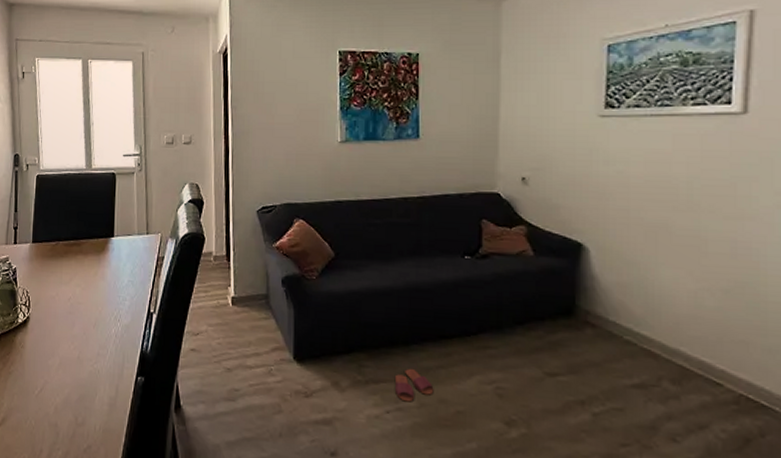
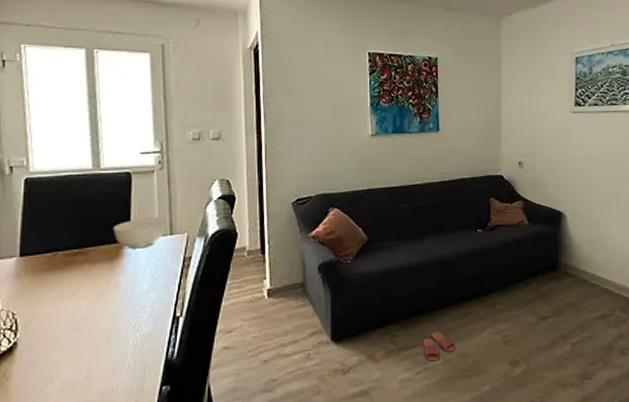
bowl: none [101,216,143,245] -> present [113,217,166,249]

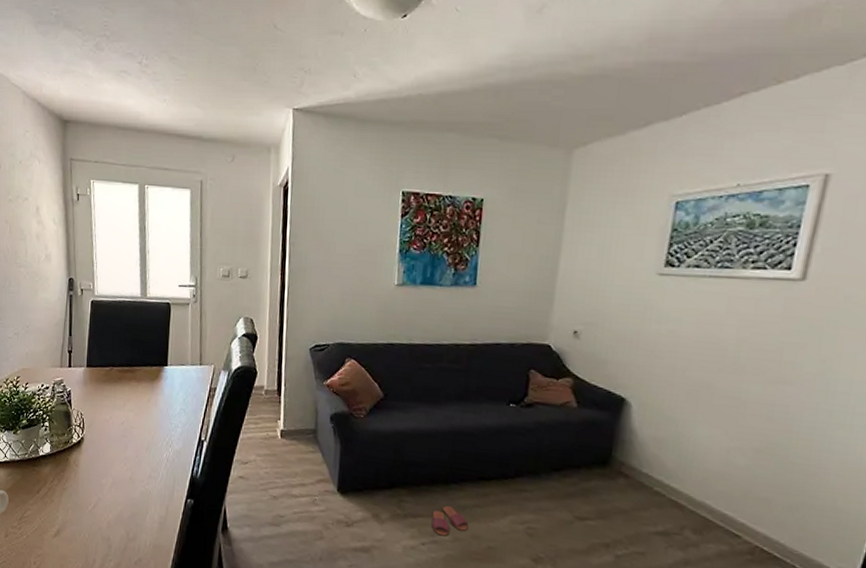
bowl: present [113,217,166,249] -> none [154,346,197,374]

